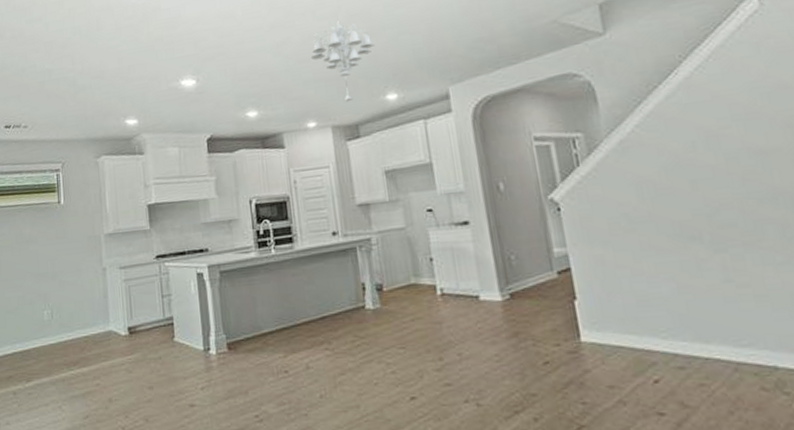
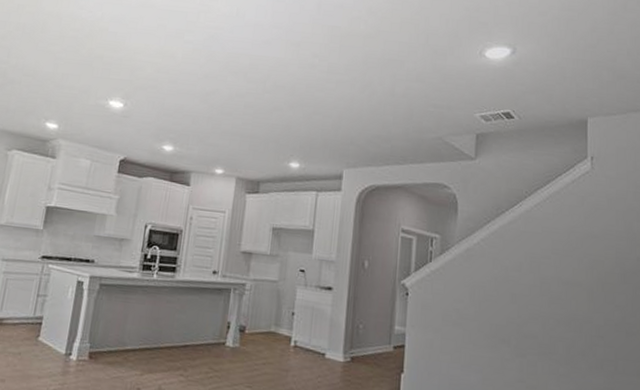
chandelier: present [310,21,375,102] -> none [233,88,291,160]

